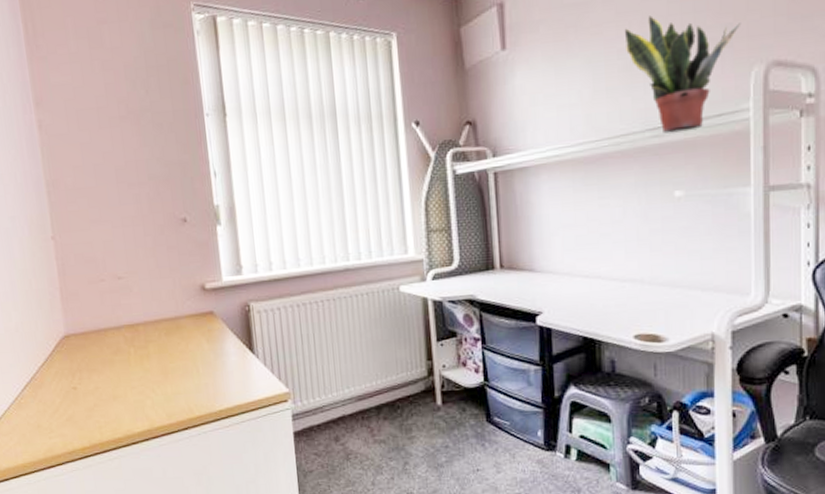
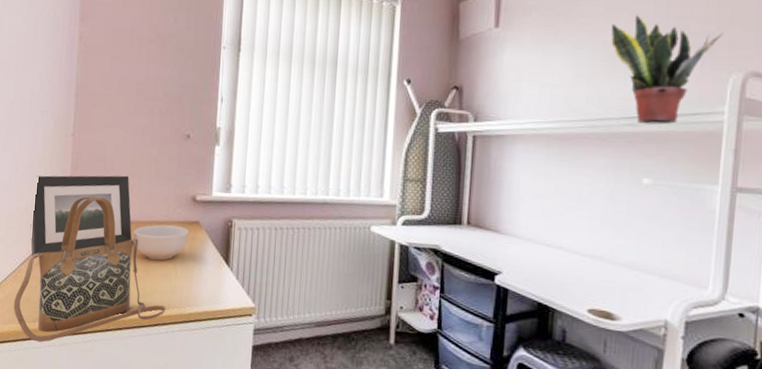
picture frame: none [20,274,142,379] -> present [30,175,132,256]
handbag: none [22,302,194,469] -> present [13,196,166,343]
bowl: none [143,320,204,361] -> present [134,224,190,261]

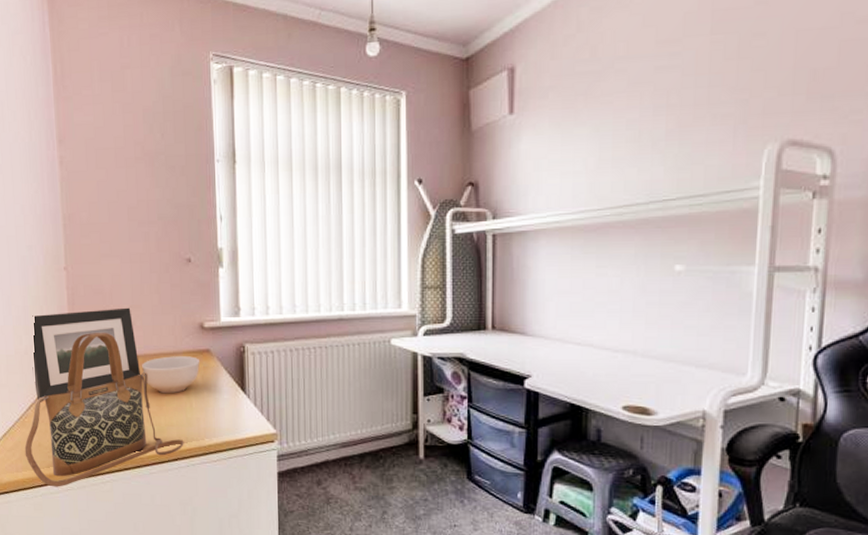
potted plant: present [611,15,724,125] -> none [635,88,758,207]

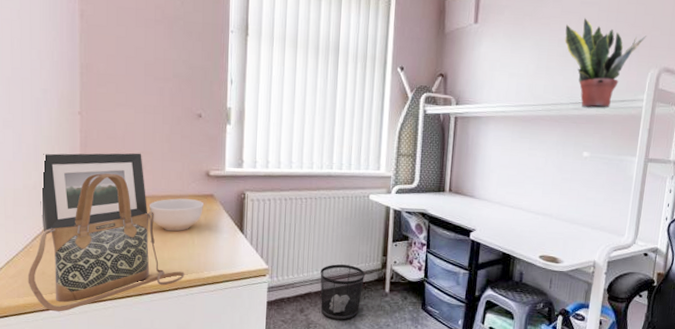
waste bin: none [337,425,393,494] -> present [320,264,366,320]
potted plant: none [635,88,758,207] -> present [565,18,647,109]

